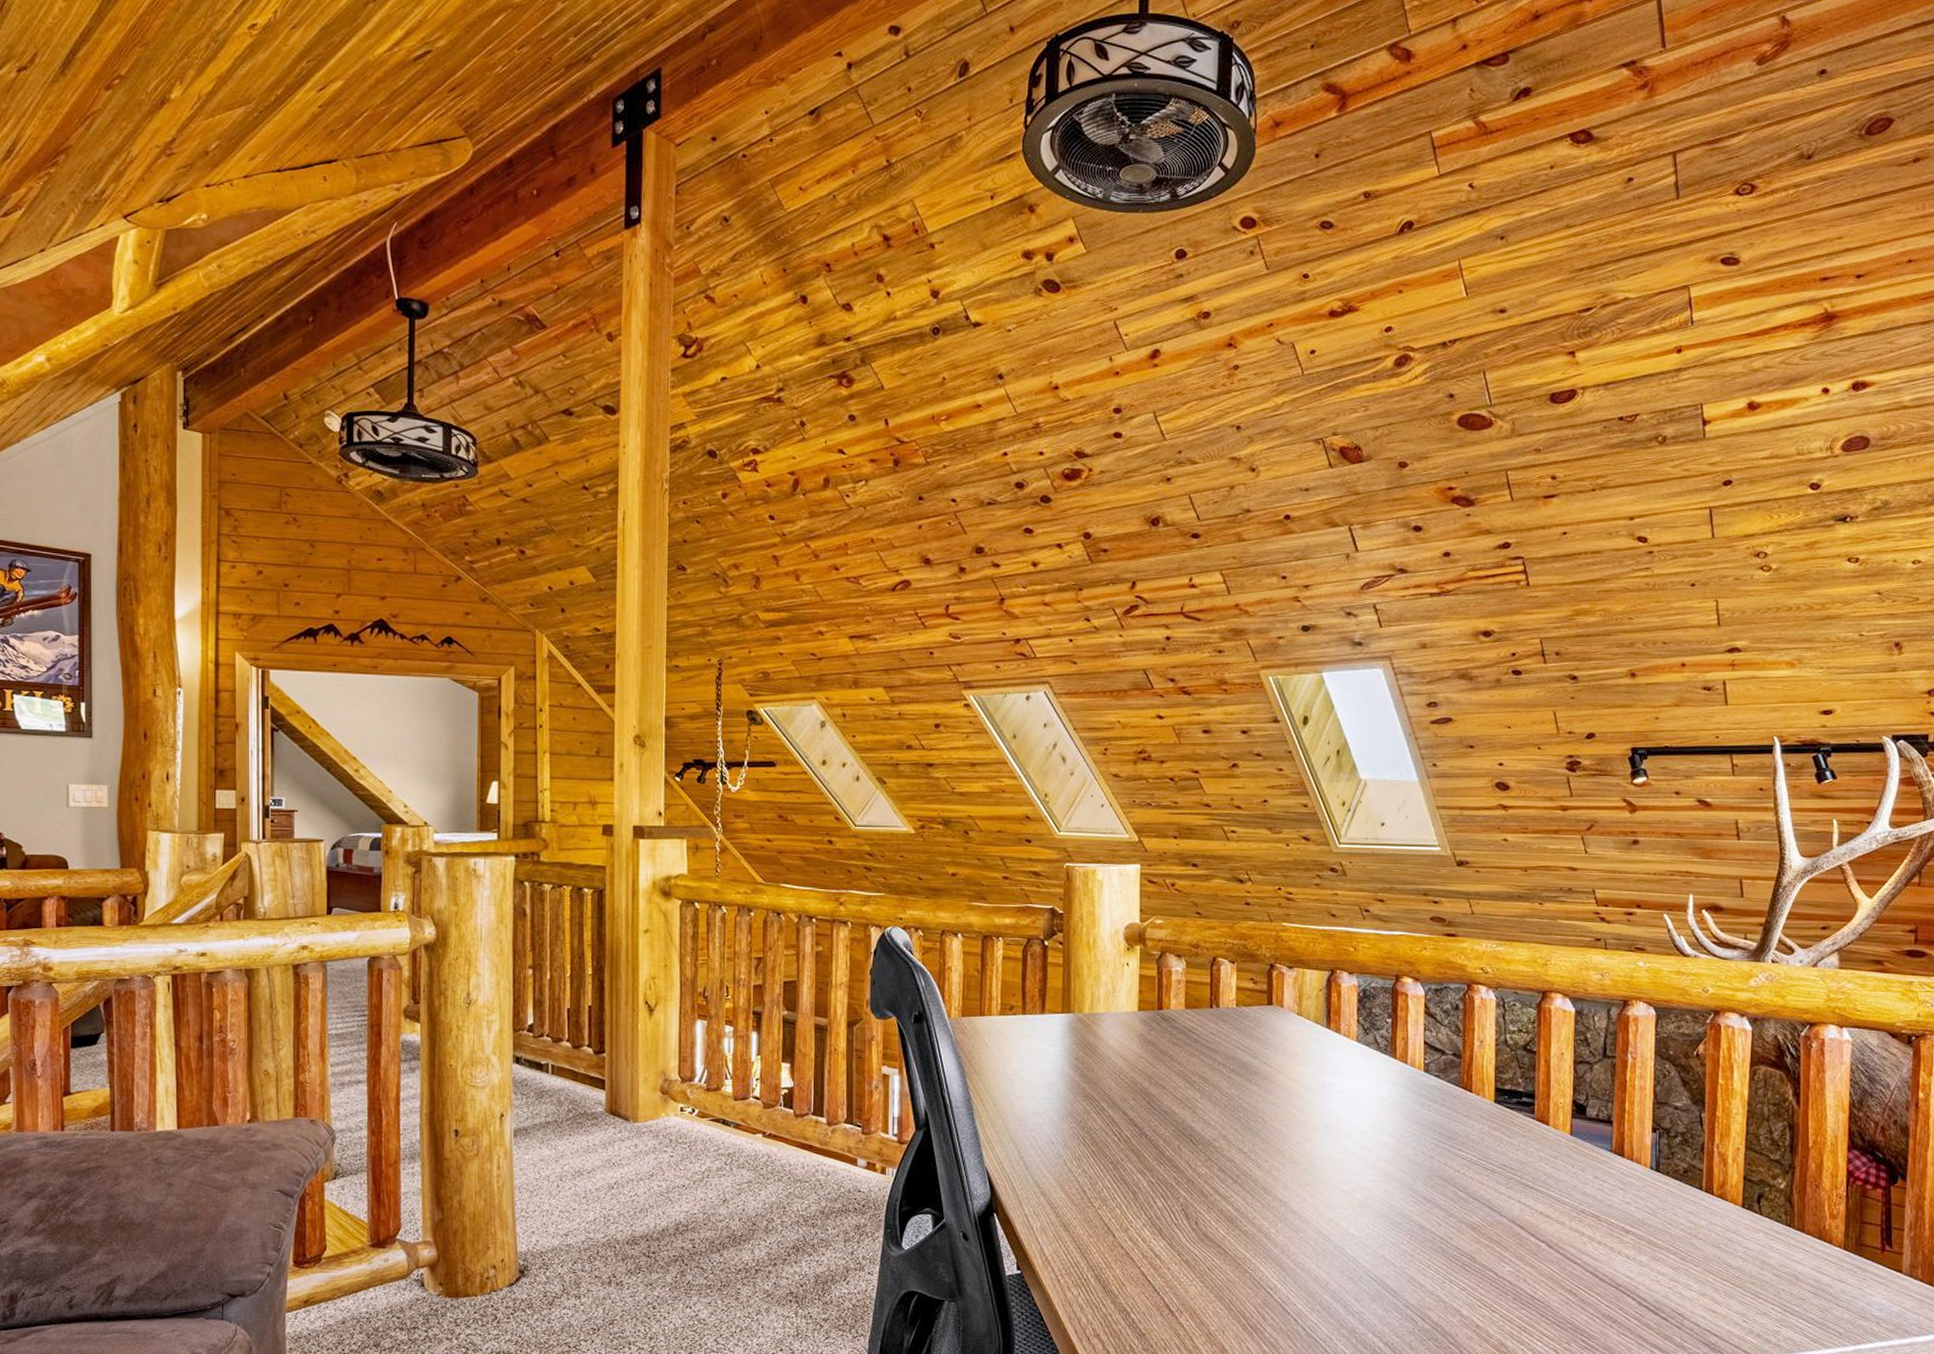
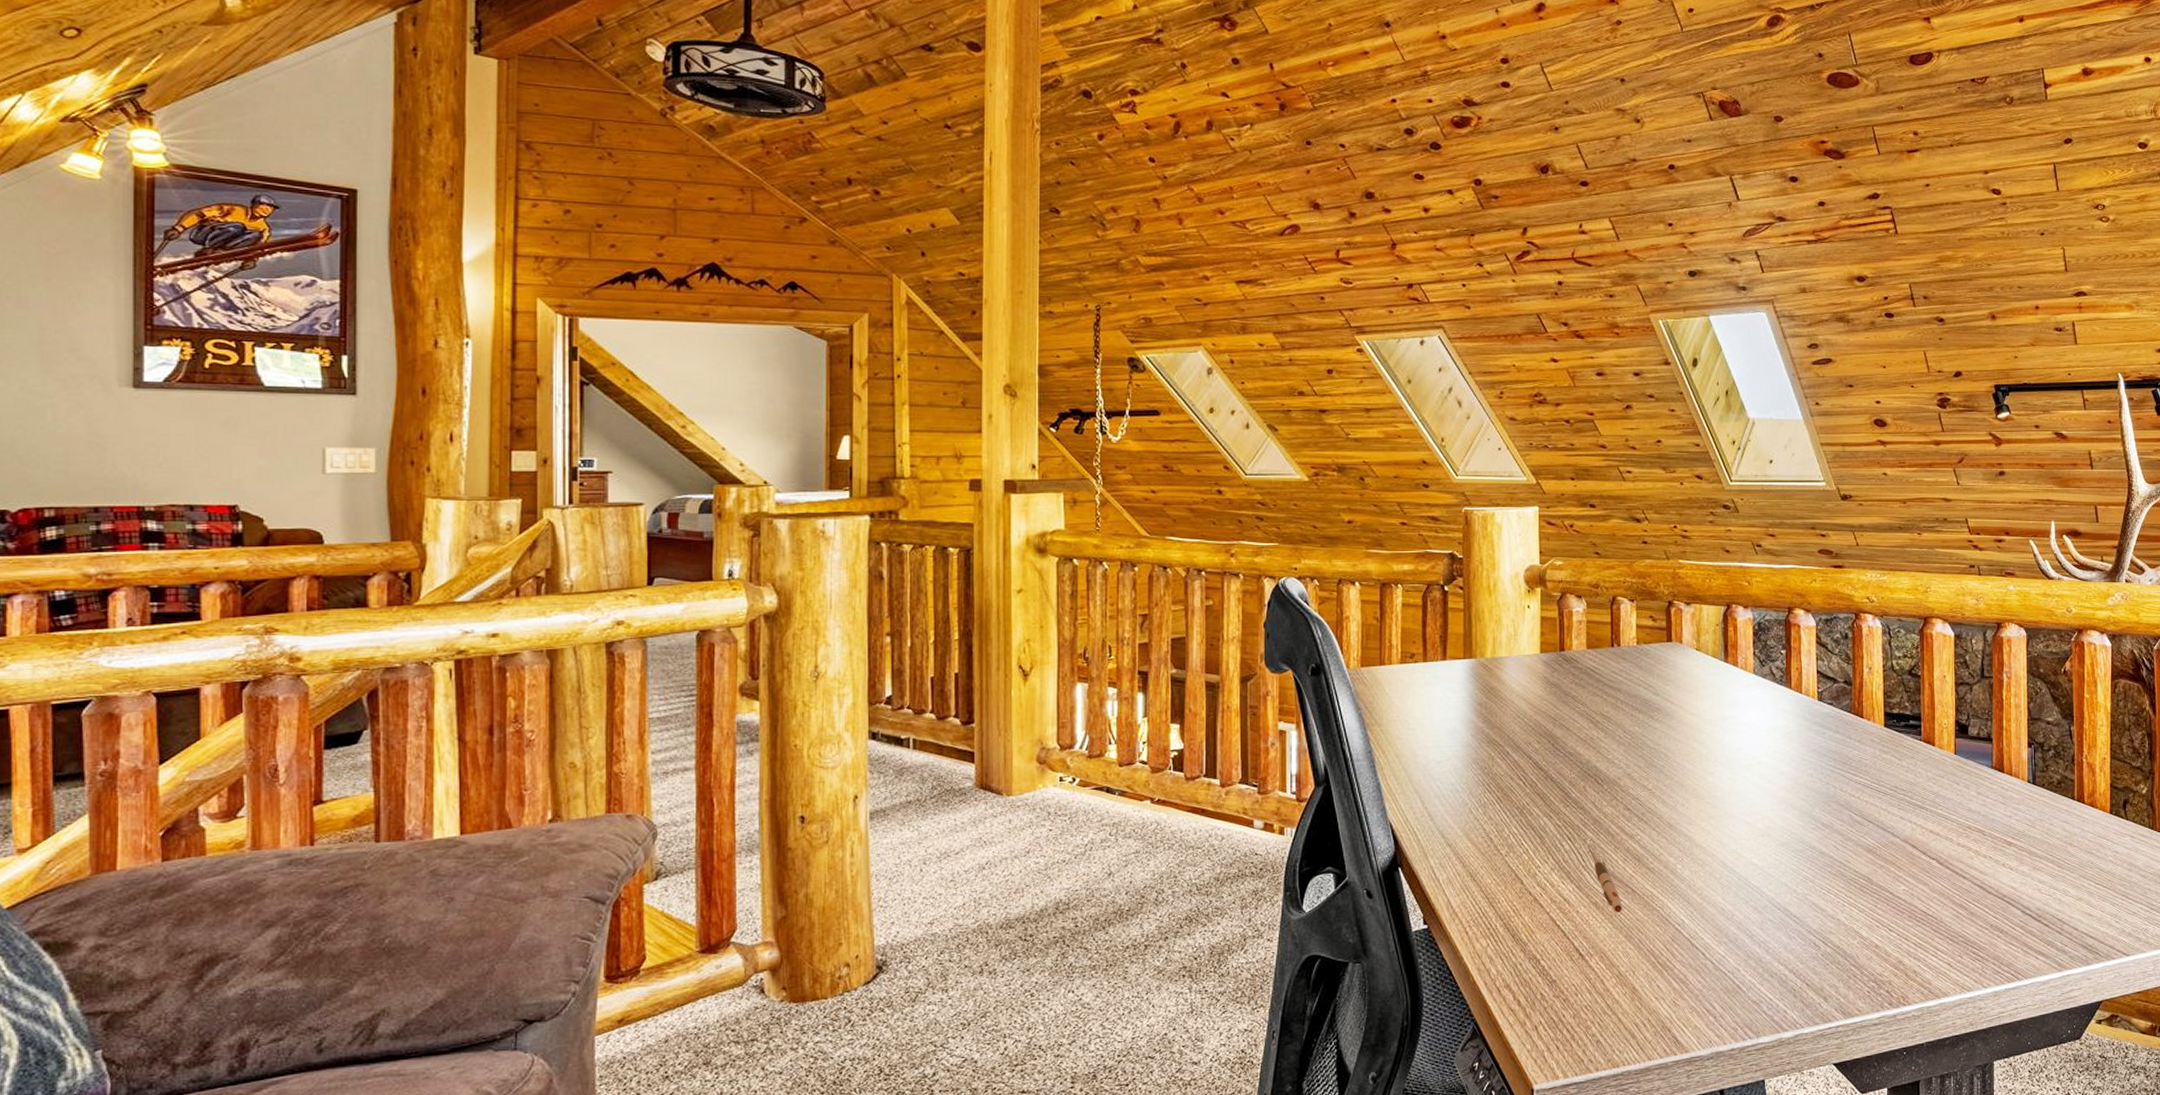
pen: none [1187,1218,1215,1272] -> present [1595,859,1623,913]

